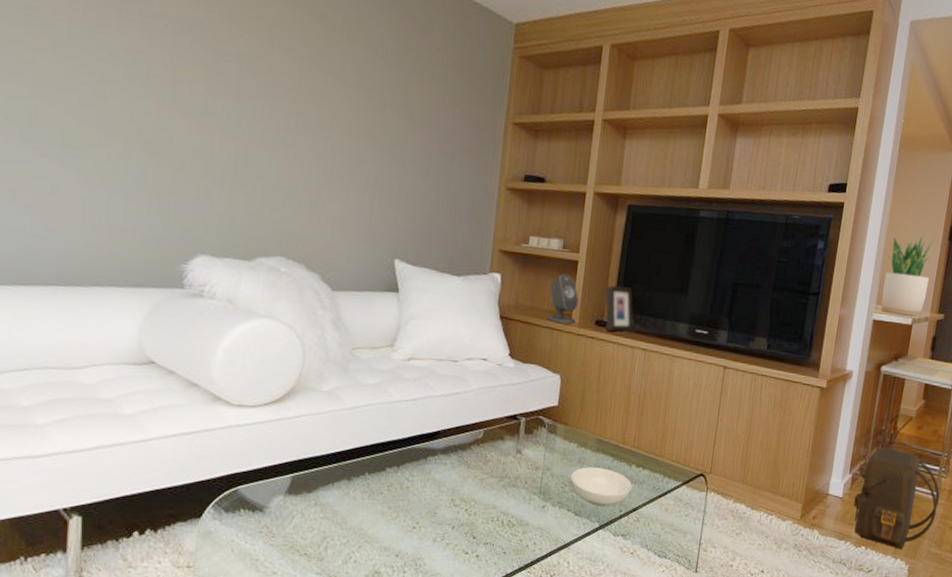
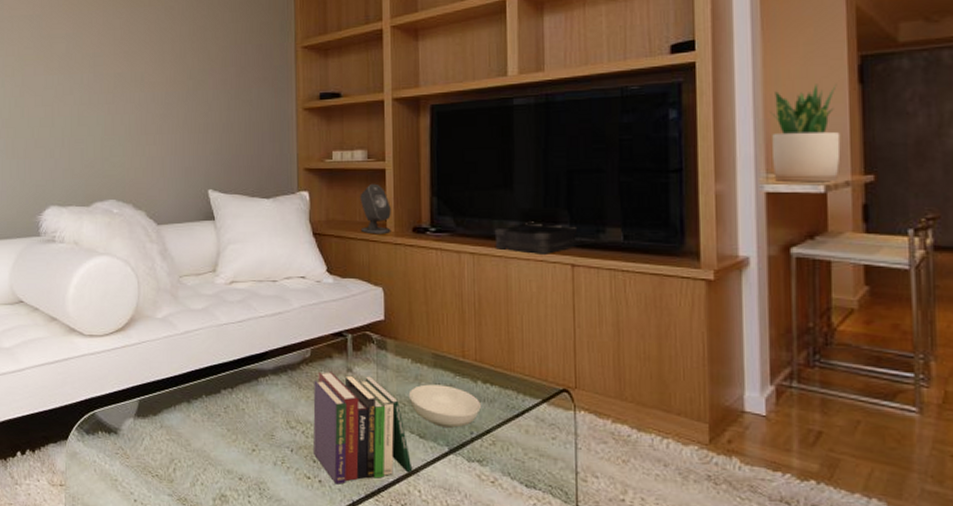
books: none [474,451,565,559] -> present [313,370,413,484]
picture frame: present [605,285,634,332] -> none [419,188,455,238]
game console: none [665,325,743,356] -> present [494,221,591,254]
backpack: present [853,446,940,550] -> none [784,349,924,486]

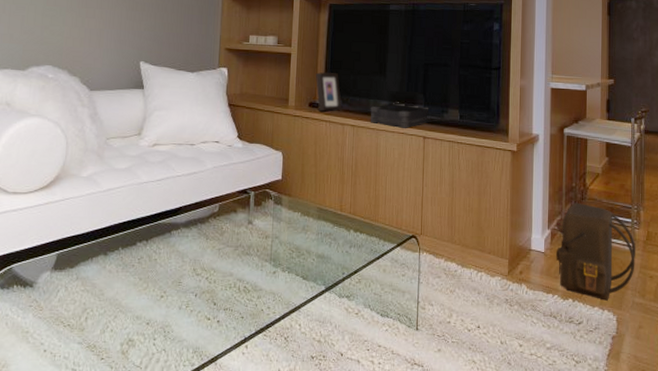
books: present [313,370,413,484] -> none [215,223,296,323]
speaker: present [360,183,391,235] -> none [269,64,293,108]
bowl: present [408,384,481,428] -> none [296,233,352,270]
picture frame: none [419,188,455,238] -> present [316,72,342,112]
planter: present [770,84,841,183] -> none [556,13,596,83]
backpack: none [784,349,924,486] -> present [556,202,635,301]

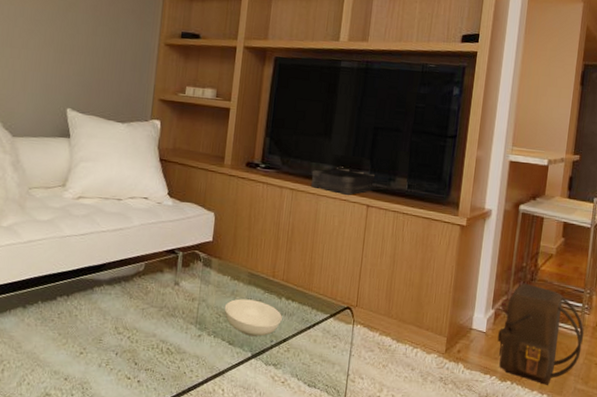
bowl: none [296,233,352,270] -> present [224,298,282,337]
picture frame: present [316,72,342,112] -> none [255,130,281,173]

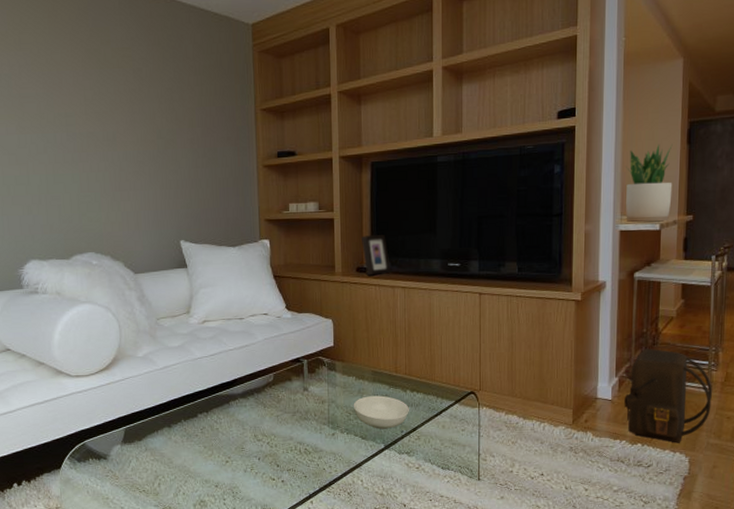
picture frame: none [255,130,281,173] -> present [362,234,390,276]
game console: present [311,166,384,195] -> none [421,259,494,286]
planter: none [516,81,567,158] -> present [626,144,673,222]

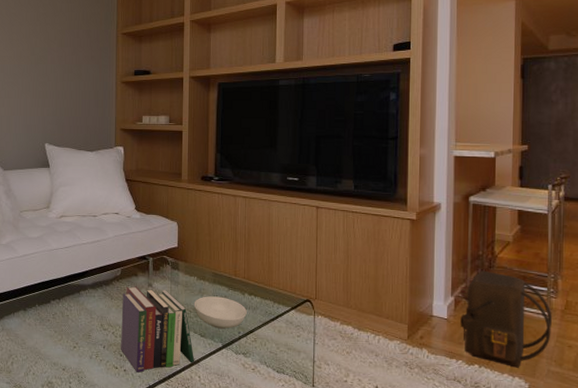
books: none [276,391,357,482] -> present [121,285,195,373]
picture frame: present [362,234,390,276] -> none [207,147,233,184]
planter: present [626,144,673,222] -> none [460,77,507,150]

